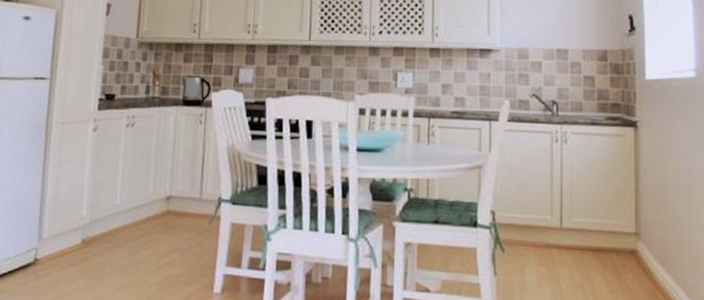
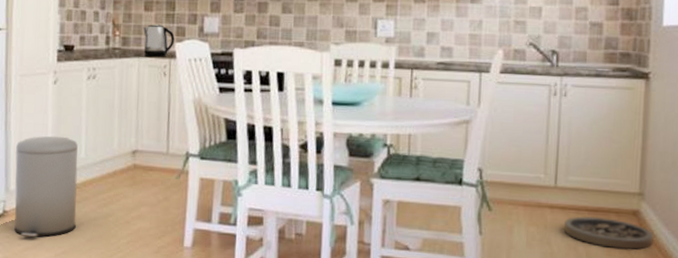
pedal bin: none [44,182,113,286] -> present [14,136,78,238]
pet bowl: none [571,256,652,288] -> present [564,216,655,250]

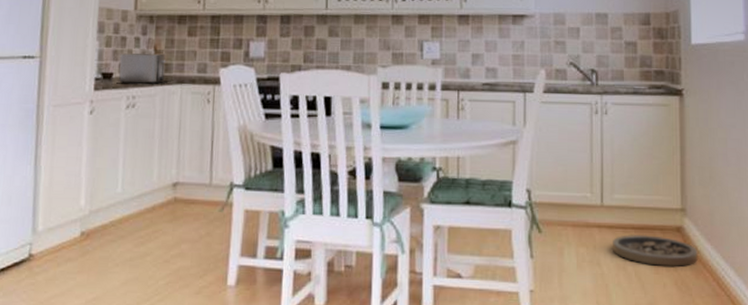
pedal bin: present [14,136,78,238] -> none [41,170,114,283]
toaster: none [80,26,124,57] -> present [119,53,166,84]
kettle: present [143,23,175,58] -> none [186,49,219,85]

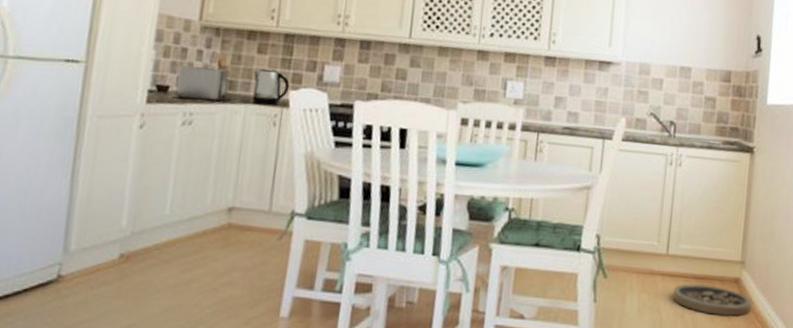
kettle: none [186,49,219,85] -> present [252,68,290,106]

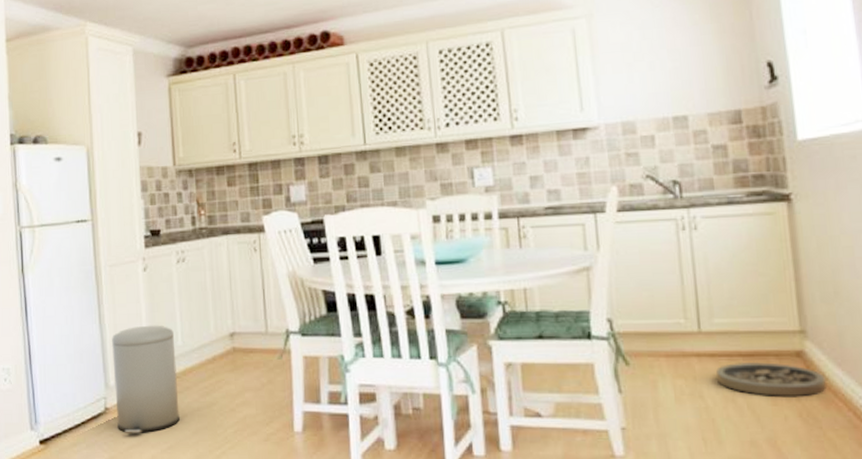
pedal bin: none [70,188,162,308] -> present [112,325,180,433]
toaster: present [176,66,231,102] -> none [165,206,211,240]
kettle: present [252,68,290,106] -> none [228,198,262,234]

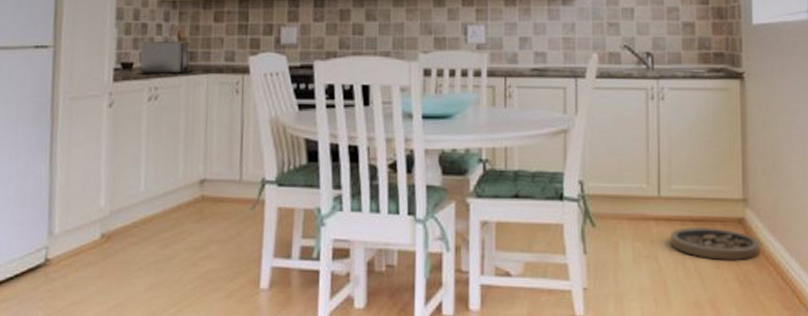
pedal bin: present [112,325,180,433] -> none [58,167,137,288]
toaster: none [165,206,211,240] -> present [140,40,191,74]

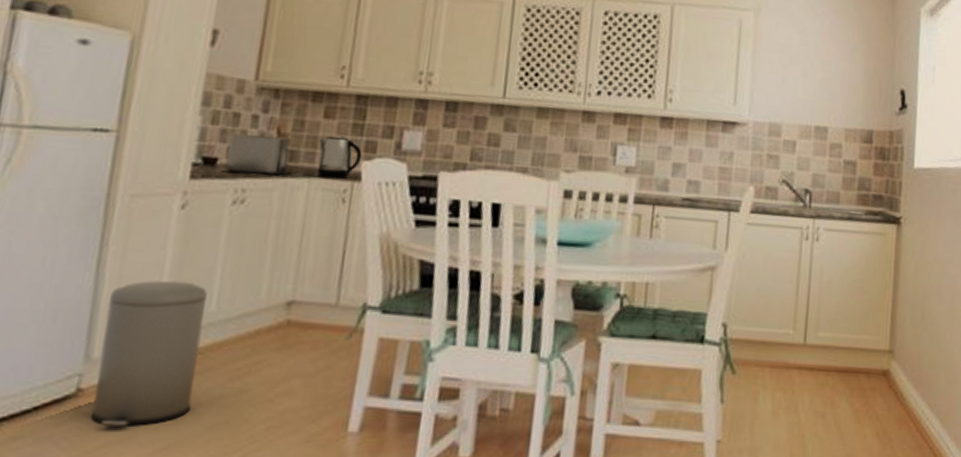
pedal bin: none [58,167,137,288] -> present [91,280,207,426]
kettle: none [213,35,248,74] -> present [317,135,362,180]
pet bowl: present [671,226,762,261] -> none [812,378,904,416]

